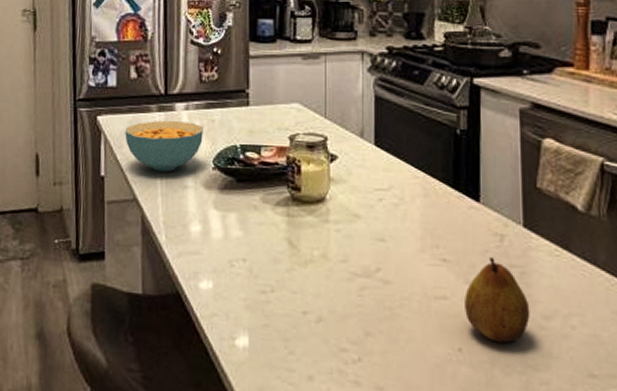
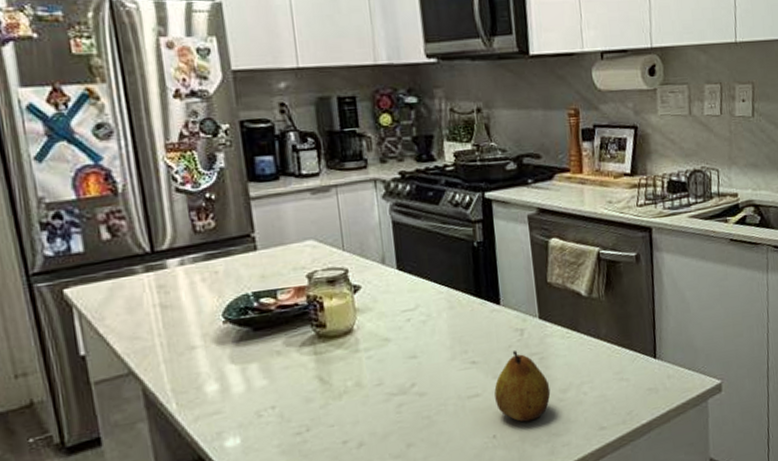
cereal bowl: present [125,120,203,172] -> none [105,277,207,338]

